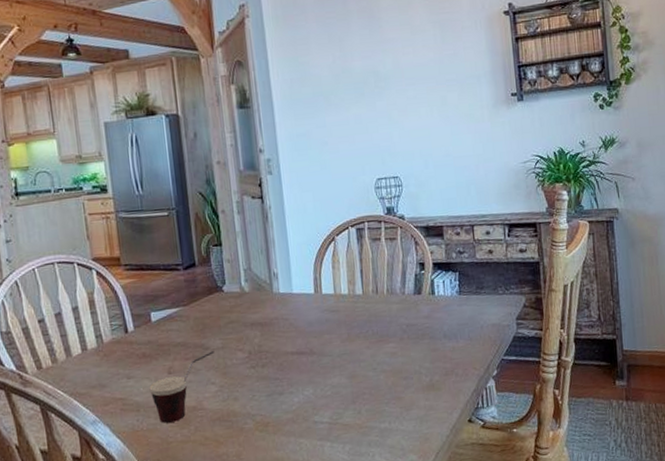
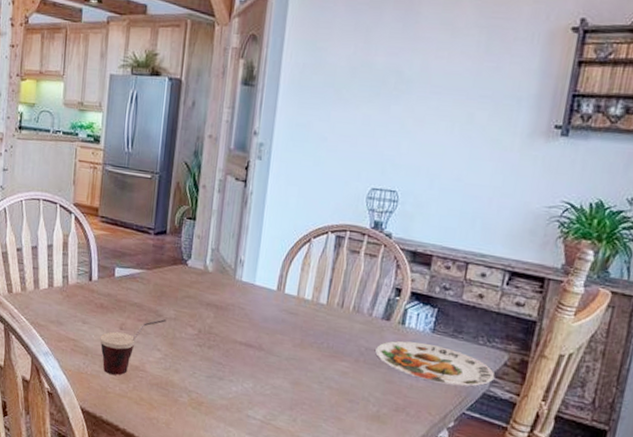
plate: none [415,305,520,339] -> present [375,341,495,386]

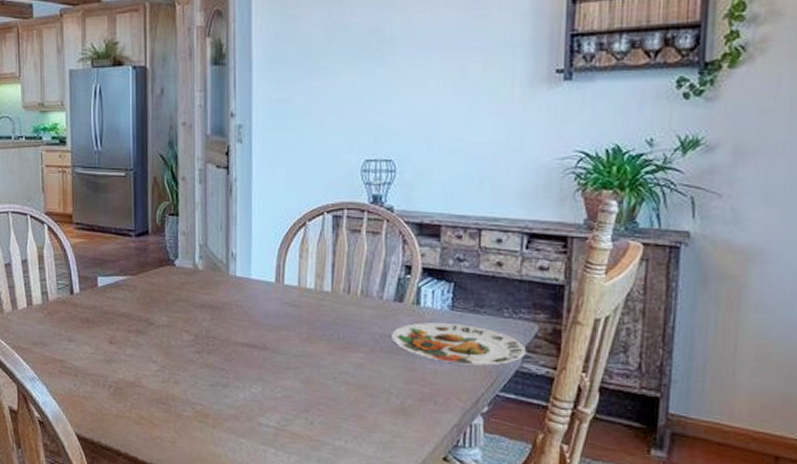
cup: present [100,319,167,375] -> none [89,327,159,394]

